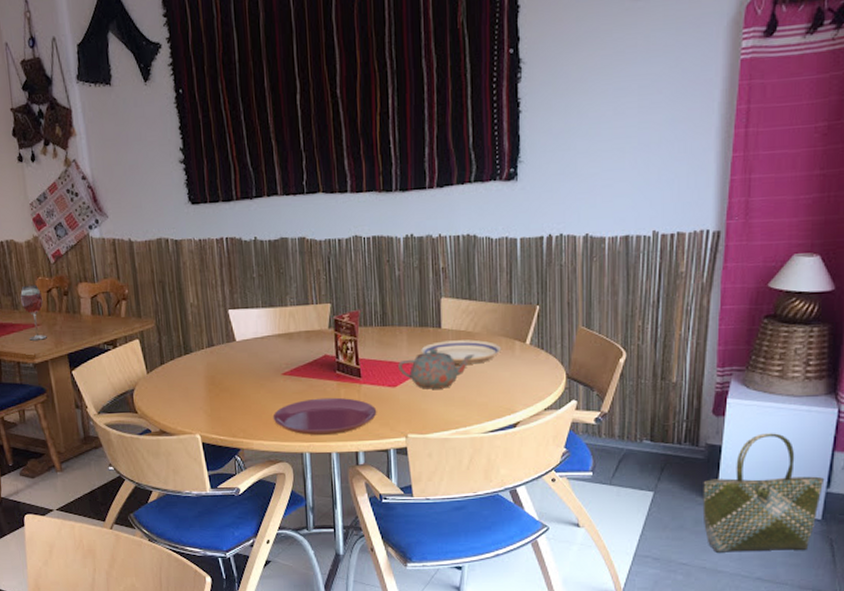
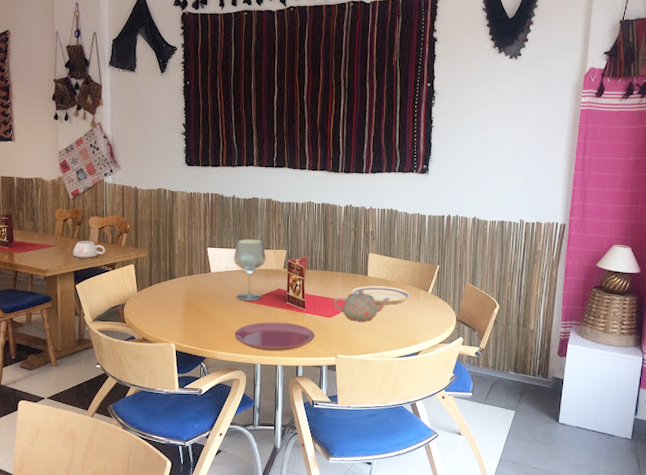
wineglass: present [20,284,47,341] -> none [41,214,60,258]
cup: none [62,314,103,337] -> present [72,241,106,258]
wine glass: none [262,292,305,374] -> present [233,239,266,301]
shopping bag: present [702,433,825,553] -> none [549,372,634,461]

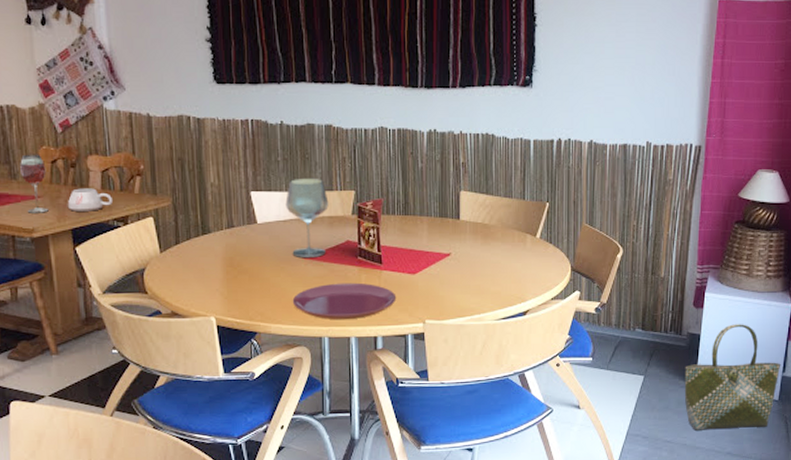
wineglass: none [41,214,60,258] -> present [20,154,49,213]
teapot: present [334,290,391,322] -> none [418,238,489,277]
plate: present [352,285,410,305] -> none [440,231,514,255]
shopping bag: none [549,372,634,461] -> present [684,324,781,431]

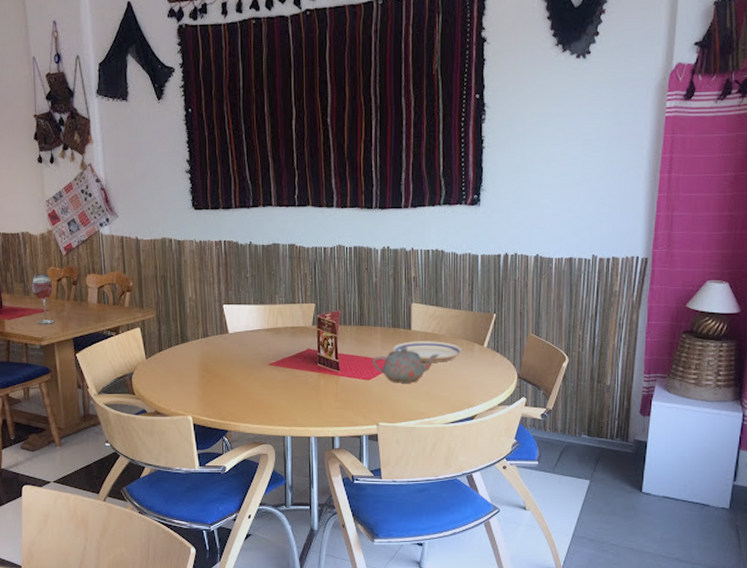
cup: present [67,188,114,212] -> none [69,302,108,323]
wine glass: present [285,178,329,258] -> none [253,292,292,365]
plate: present [292,282,397,320] -> none [259,387,352,421]
teapot: none [418,238,489,277] -> present [372,347,439,383]
plate: none [440,231,514,255] -> present [393,341,462,363]
shopping bag: present [684,324,781,431] -> none [631,432,732,535]

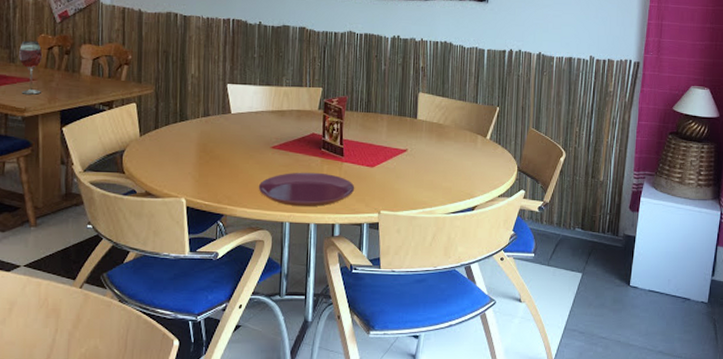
plate: none [259,387,352,421] -> present [258,172,355,207]
teapot: present [372,347,439,383] -> none [377,136,443,172]
plate: present [393,341,462,363] -> none [398,130,466,153]

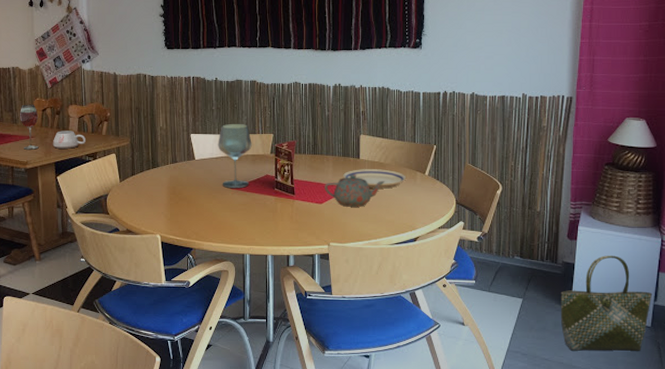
cup: none [58,73,101,95] -> present [52,131,87,149]
wine glass: none [258,74,298,148] -> present [218,123,252,189]
plate: present [258,172,355,207] -> none [221,209,306,241]
teapot: none [377,136,443,172] -> present [325,174,385,207]
plate: none [398,130,466,153] -> present [343,169,406,189]
shopping bag: none [619,228,711,328] -> present [560,255,653,351]

